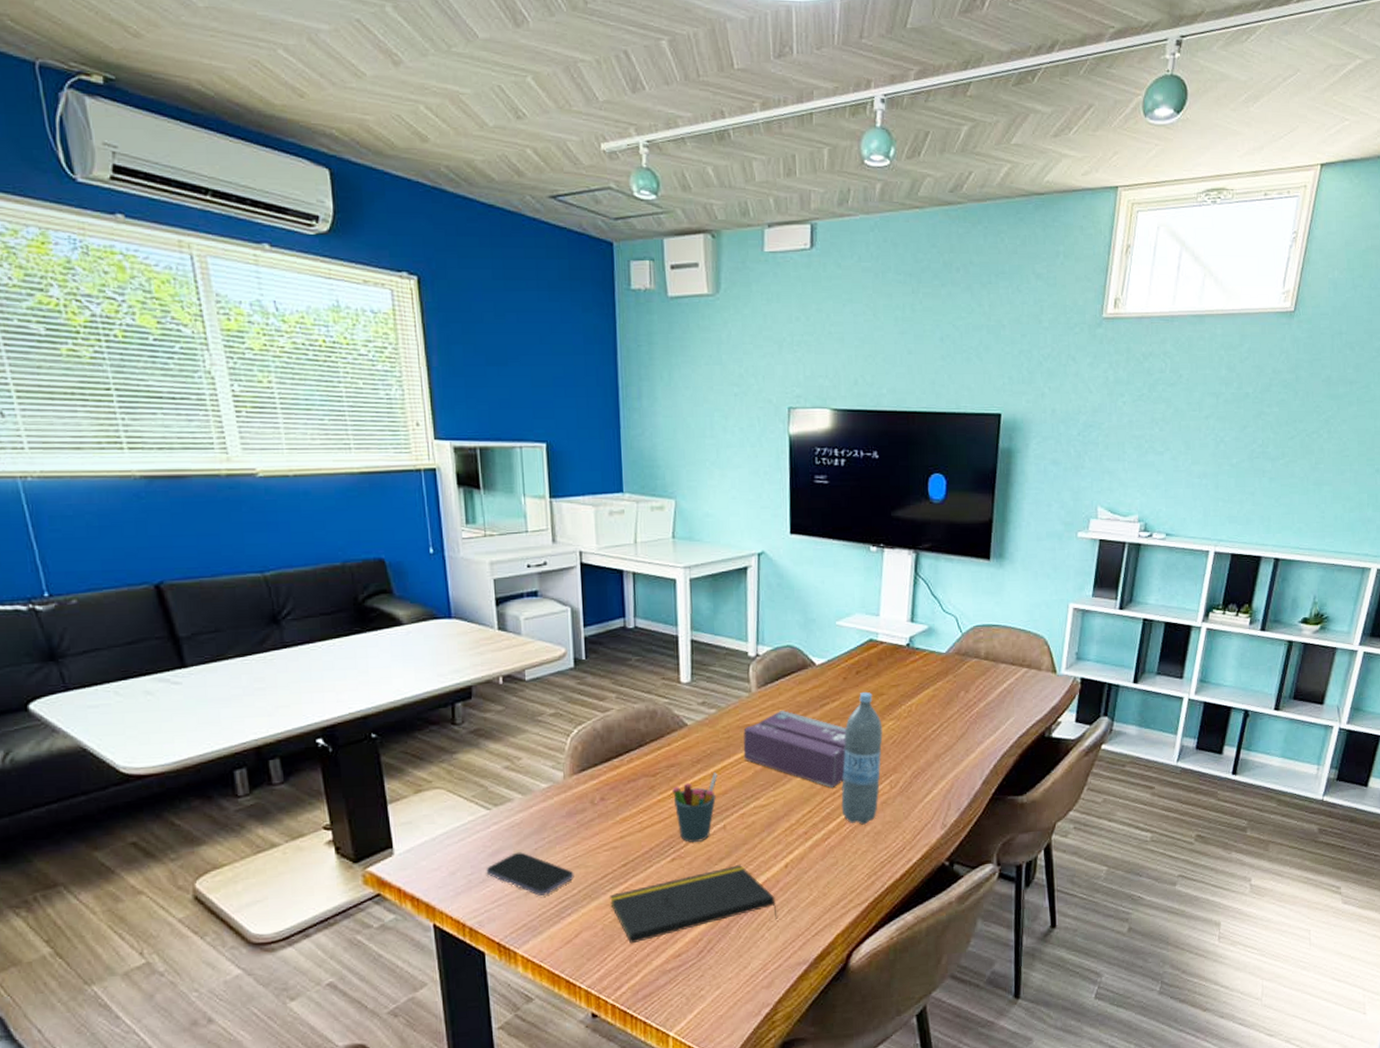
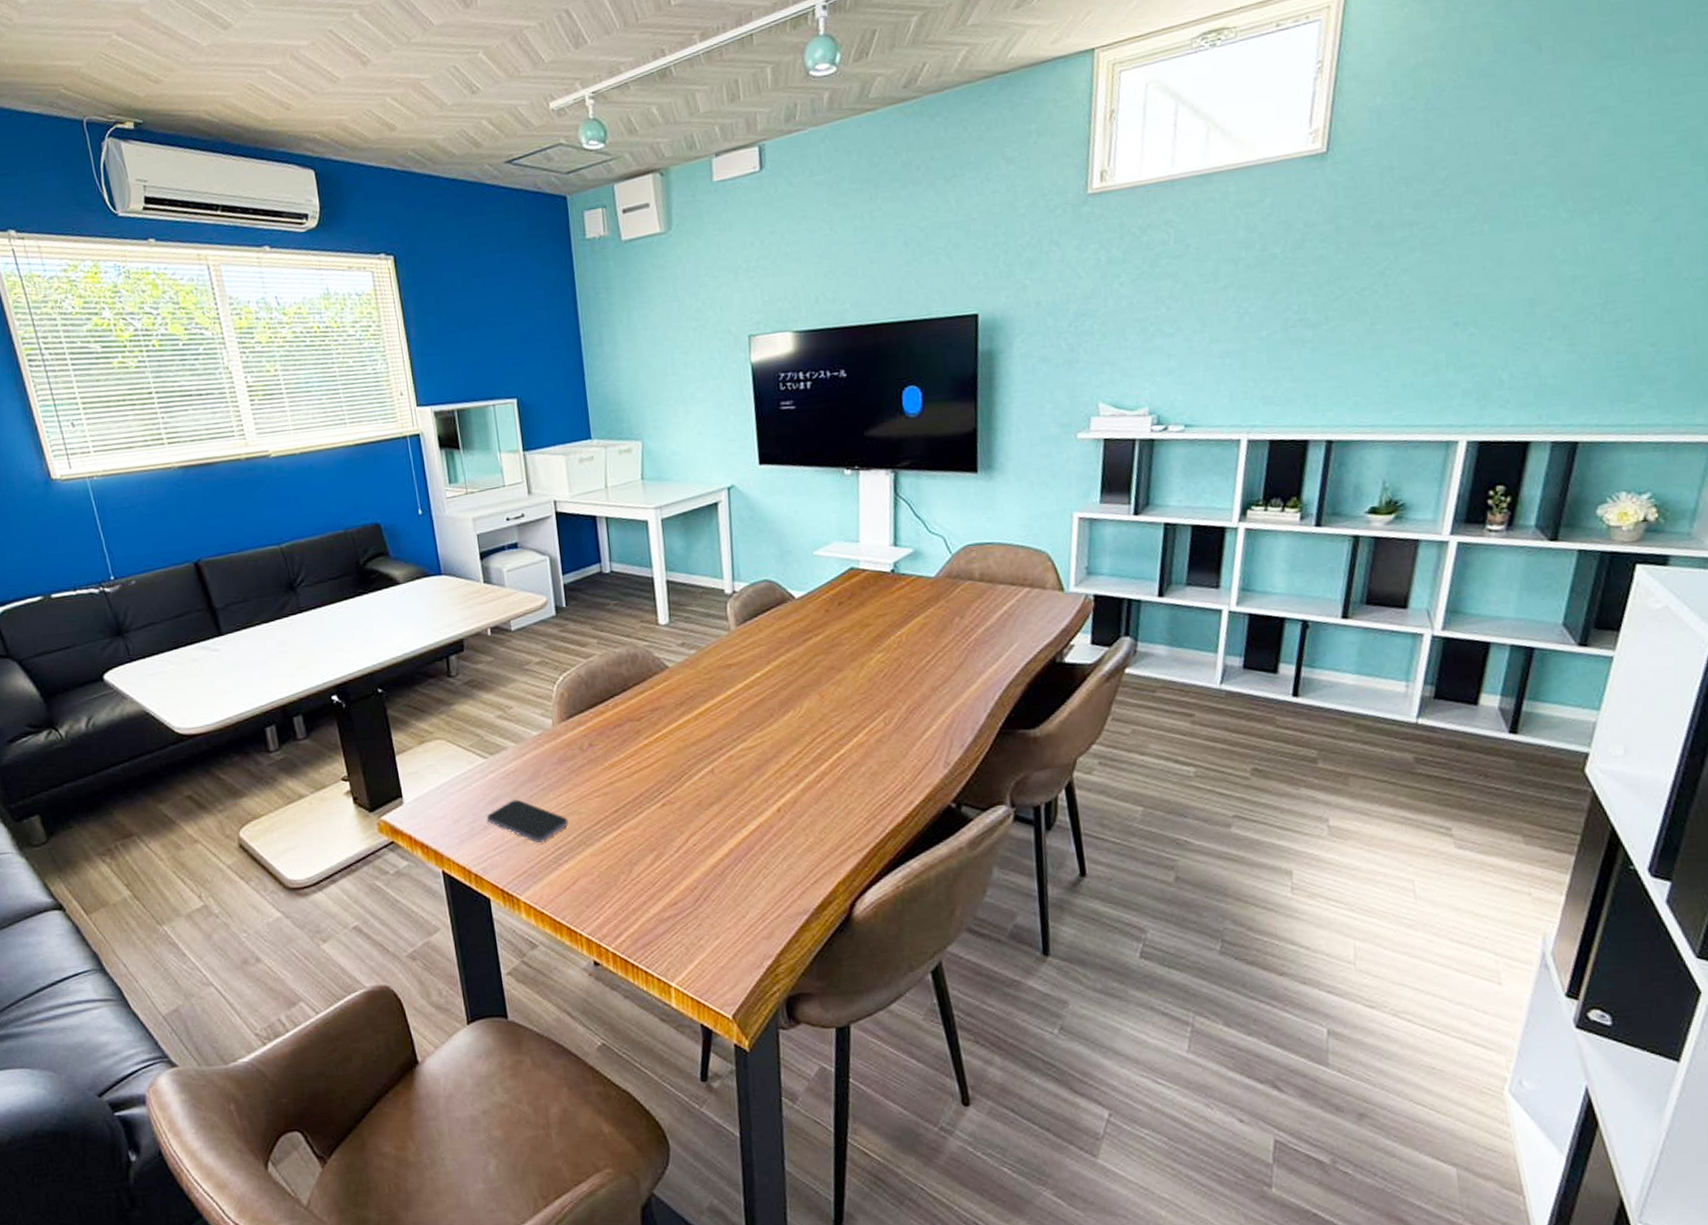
notepad: present [610,865,778,944] -> none [604,810,774,891]
pen holder: present [671,772,718,842] -> none [657,715,702,787]
tissue box: present [743,710,847,788] -> none [725,648,834,727]
water bottle: present [841,691,883,825] -> none [830,623,873,765]

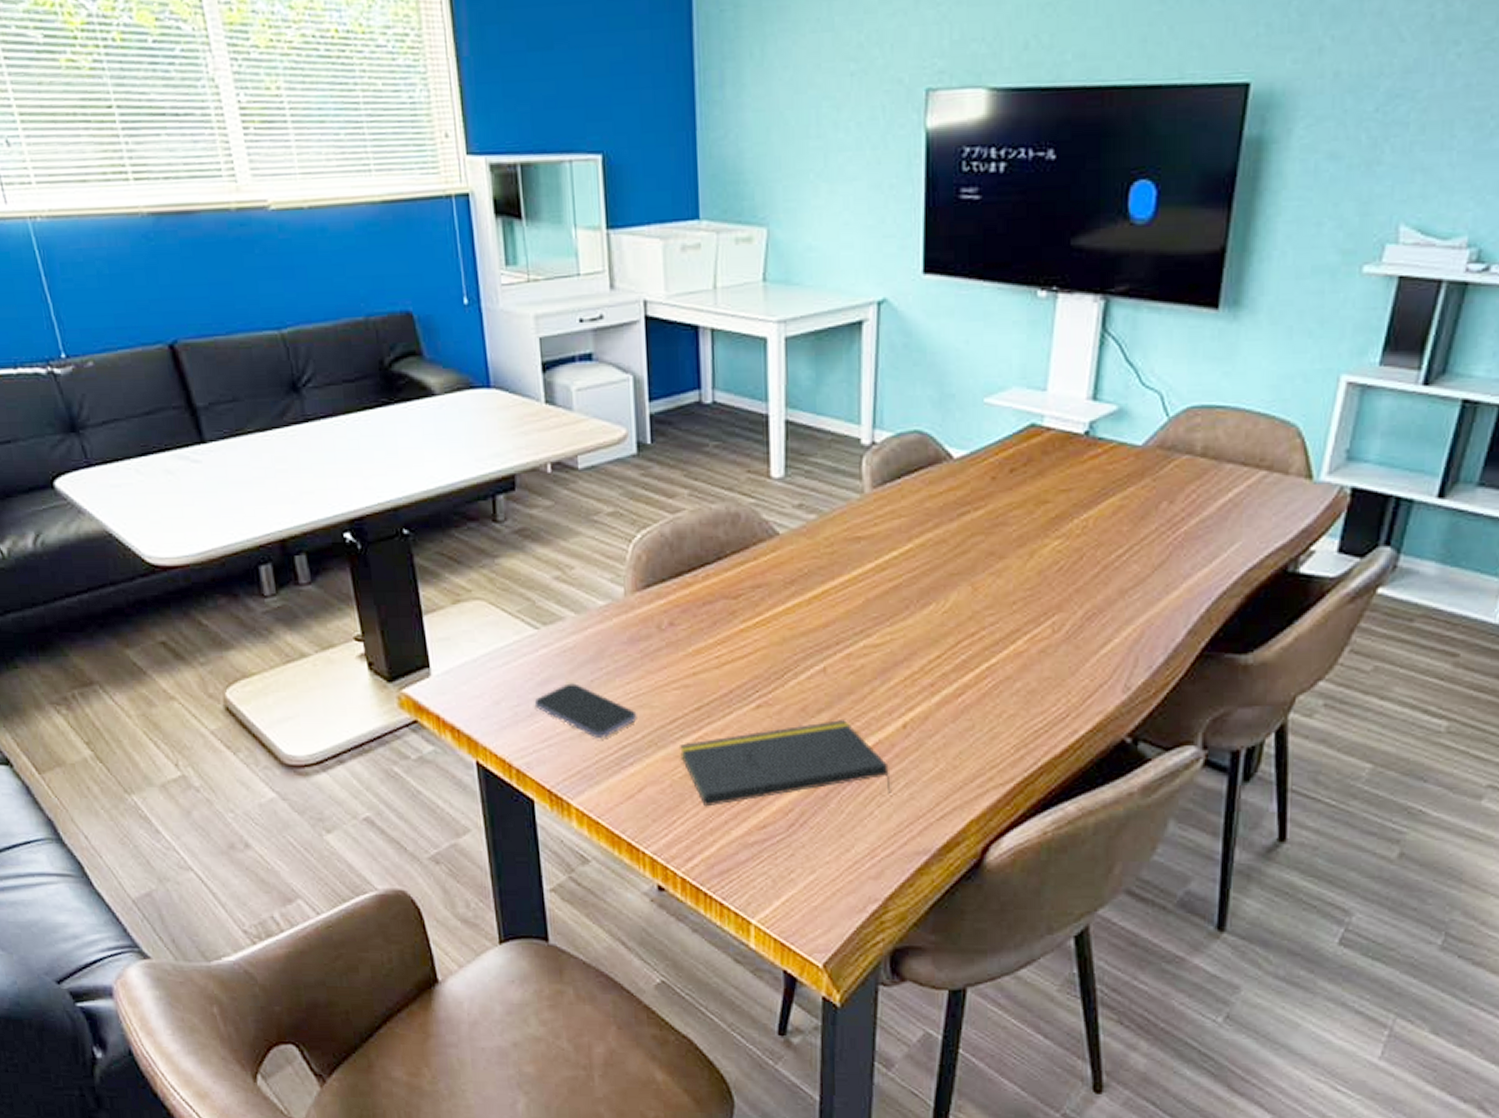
notepad: none [604,810,774,891] -> present [680,720,891,807]

